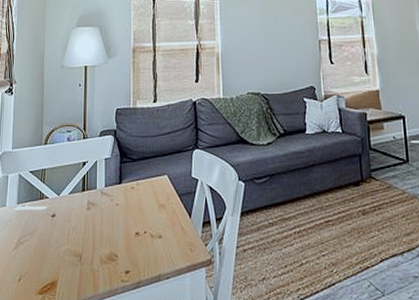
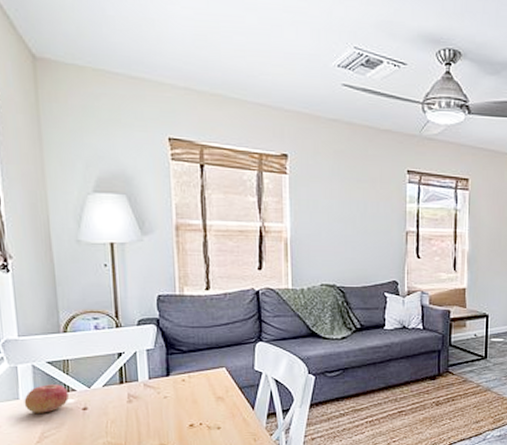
apple: none [9,192,42,220] -> present [24,384,69,413]

